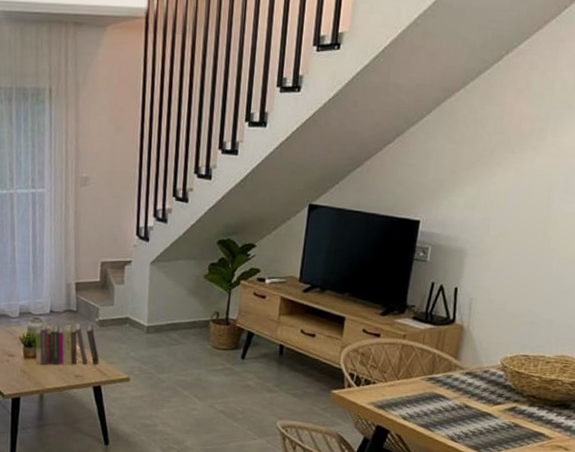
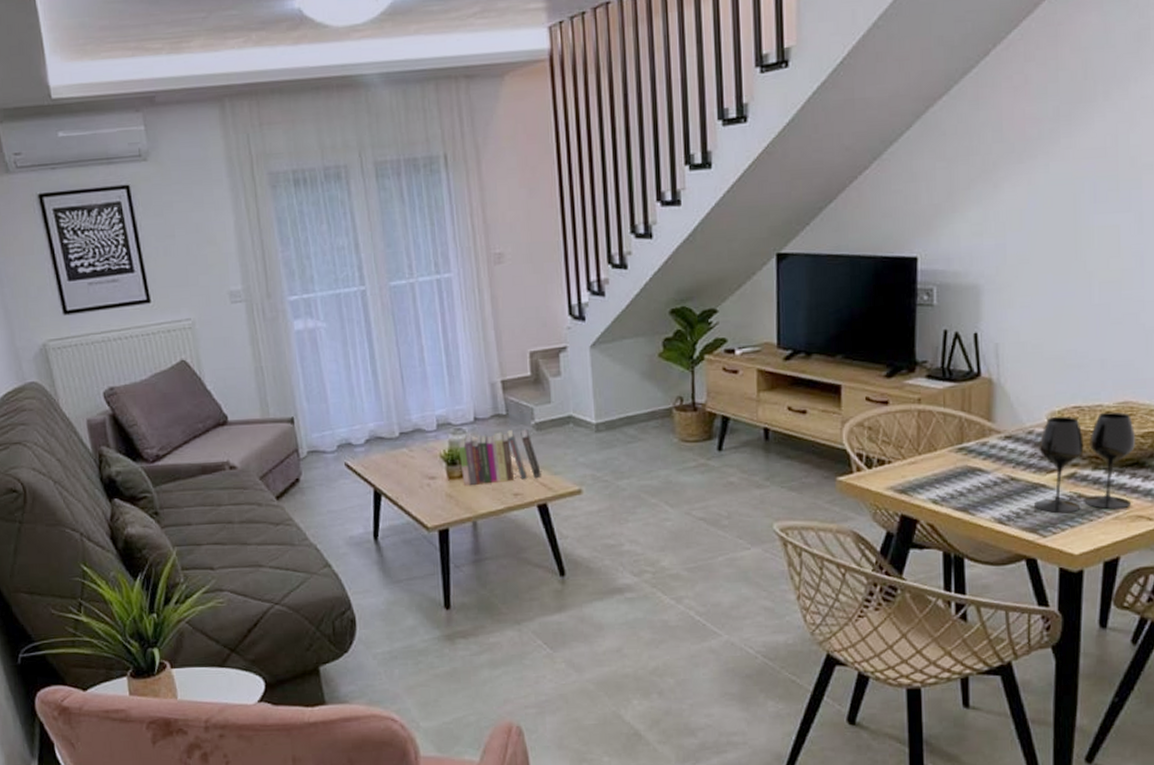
wine glass: none [480,361,566,439] -> present [1035,411,1135,513]

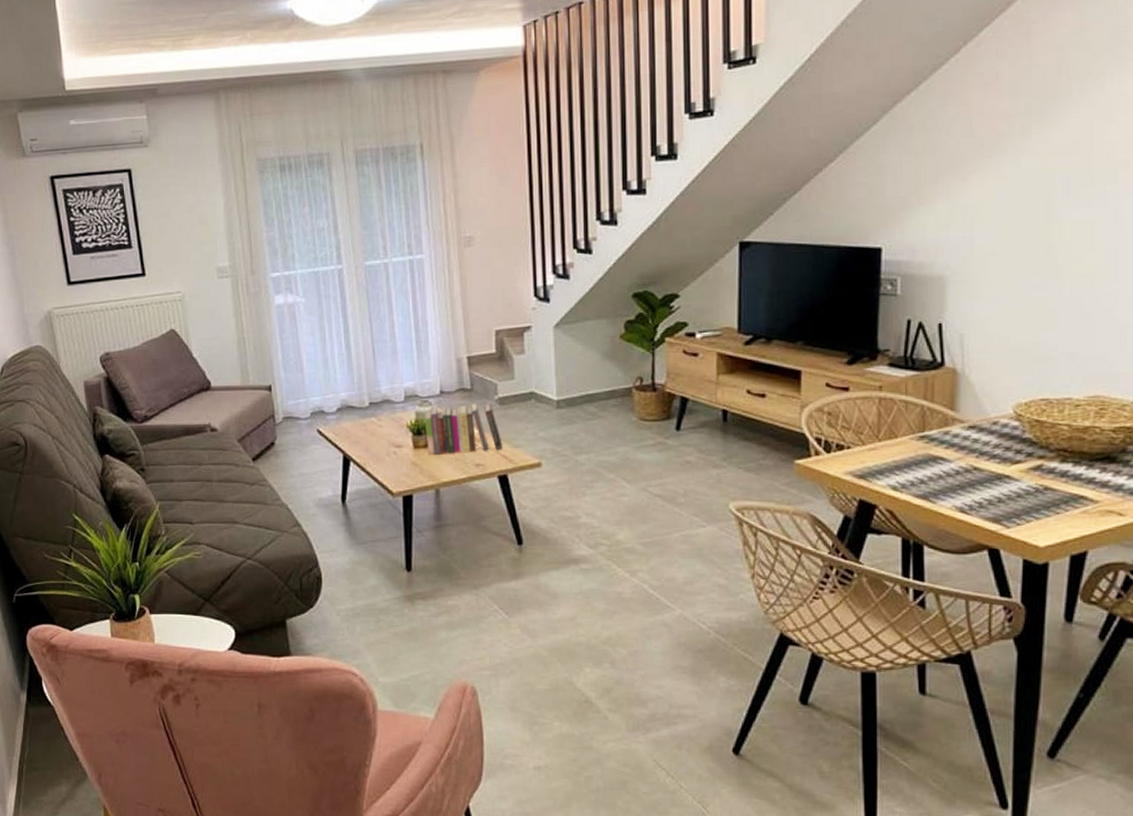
wine glass: present [1035,411,1135,513] -> none [998,405,1106,505]

